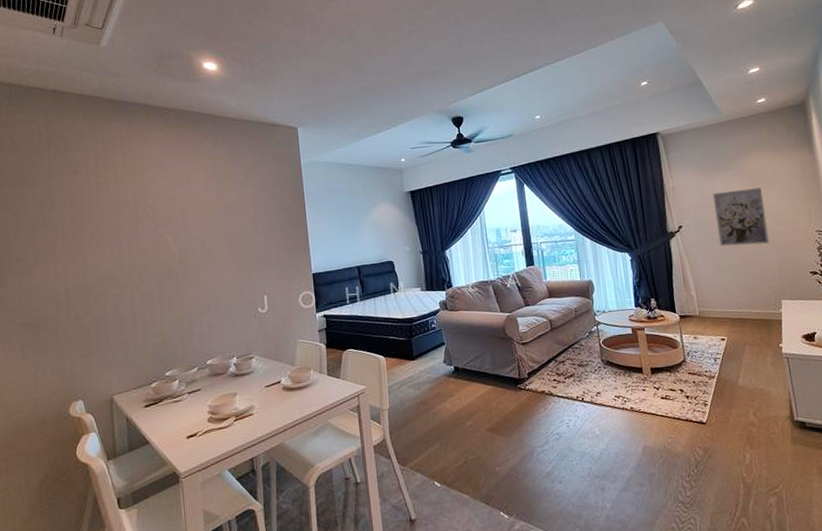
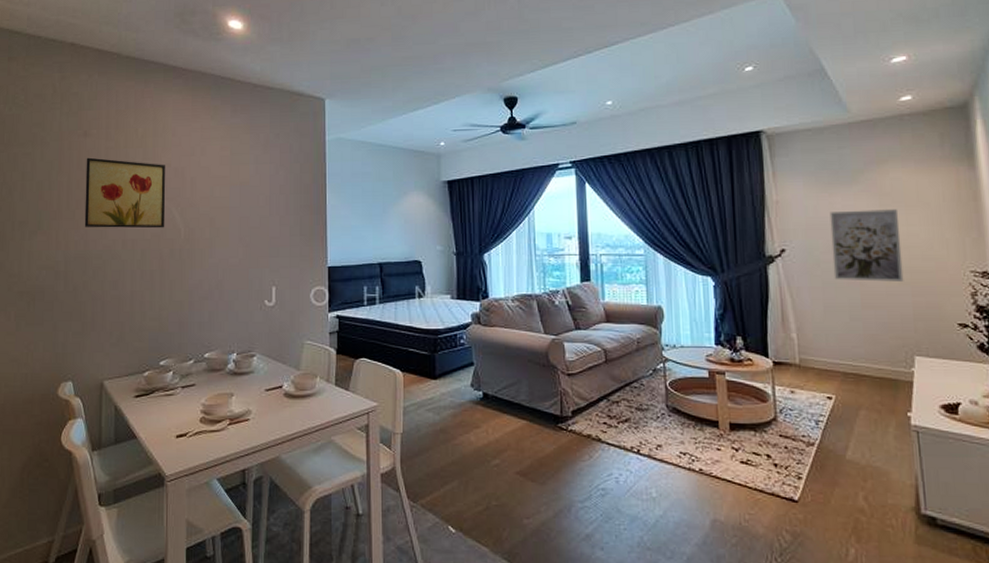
wall art: none [78,194,160,258] -> present [84,157,166,229]

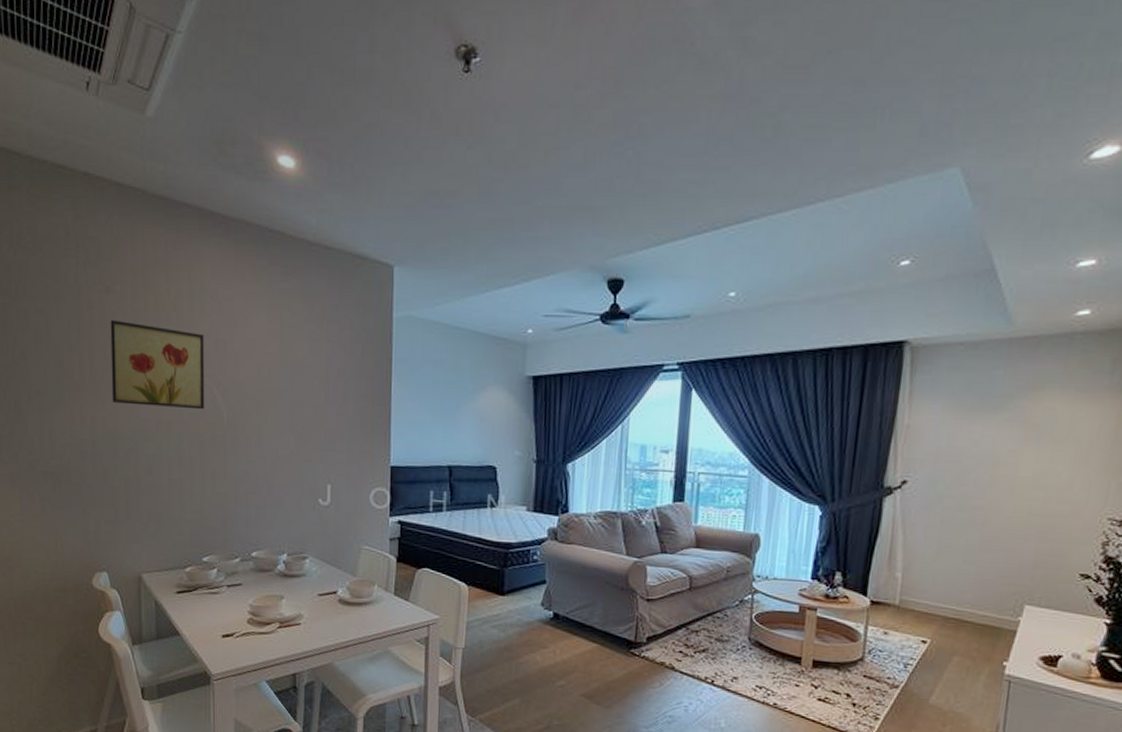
wall art: present [829,209,904,282] -> none [955,441,1044,525]

